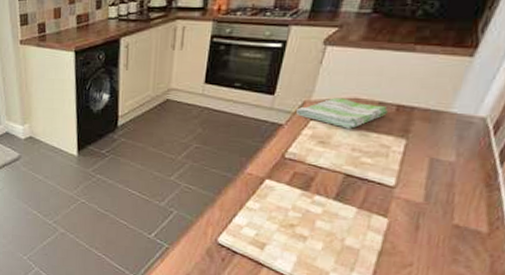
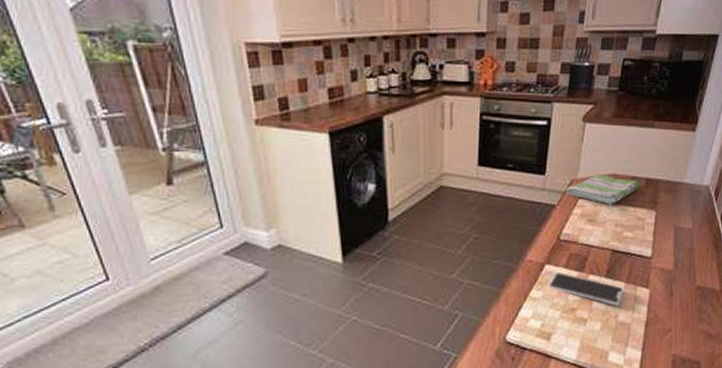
smartphone: none [266,188,355,230] -> present [547,272,624,306]

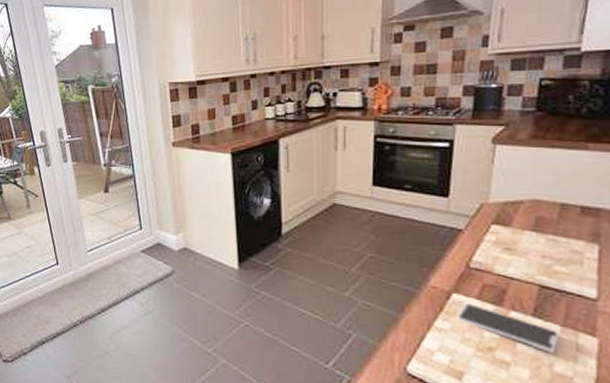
dish towel: present [566,174,640,205] -> none [475,199,574,233]

